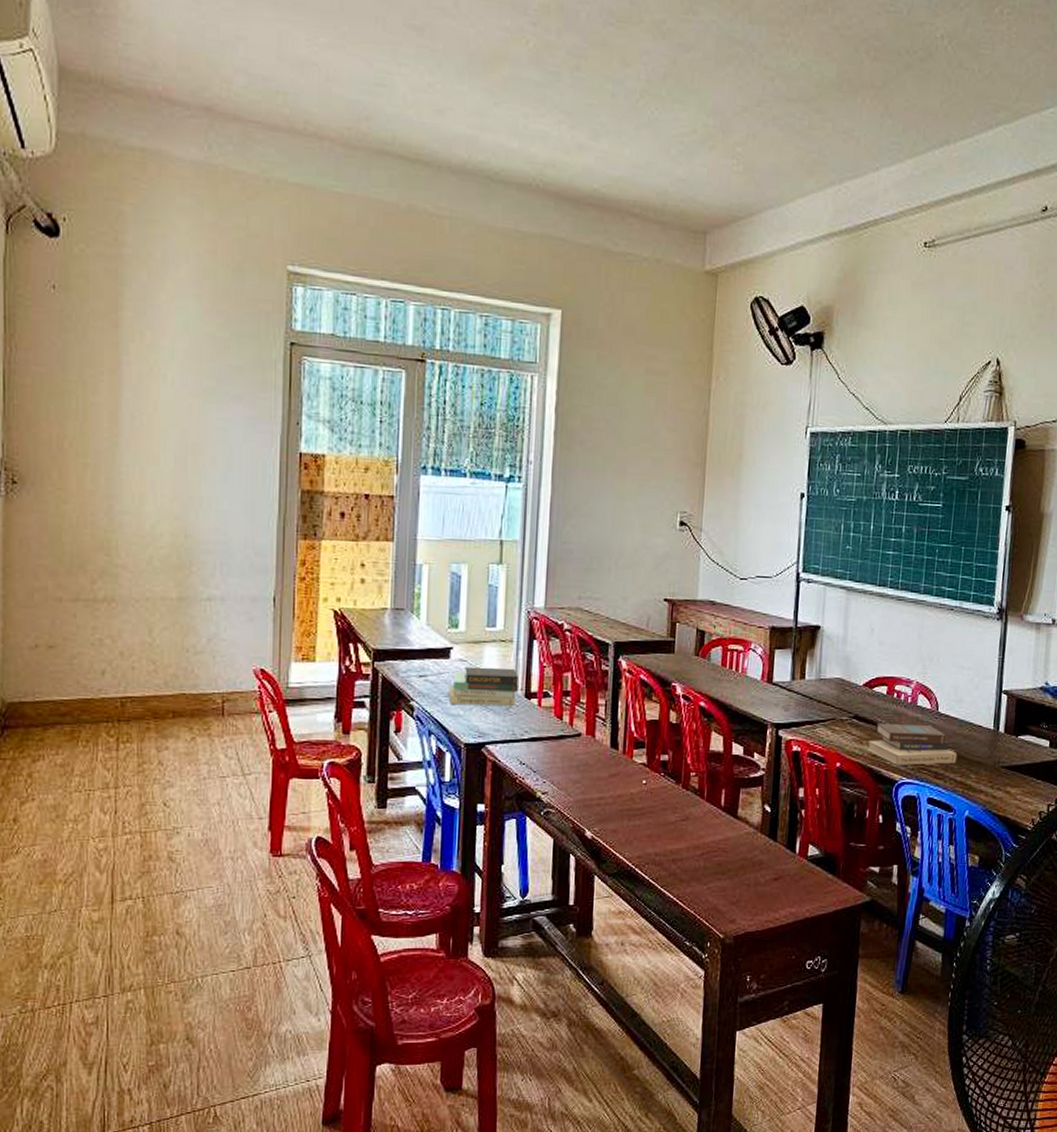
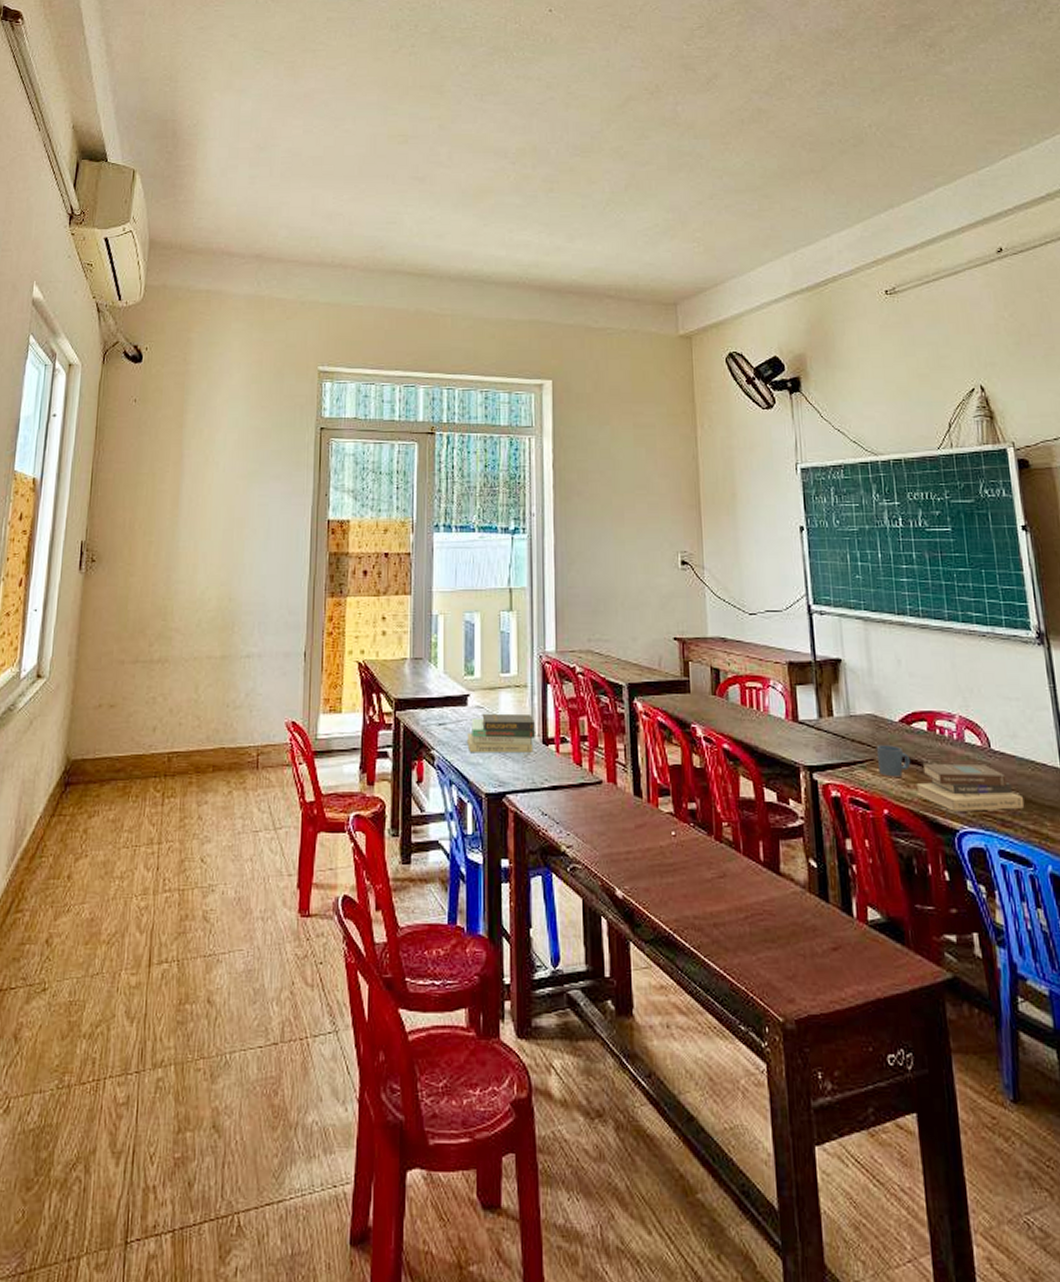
mug: none [838,706,868,736] -> present [877,745,911,779]

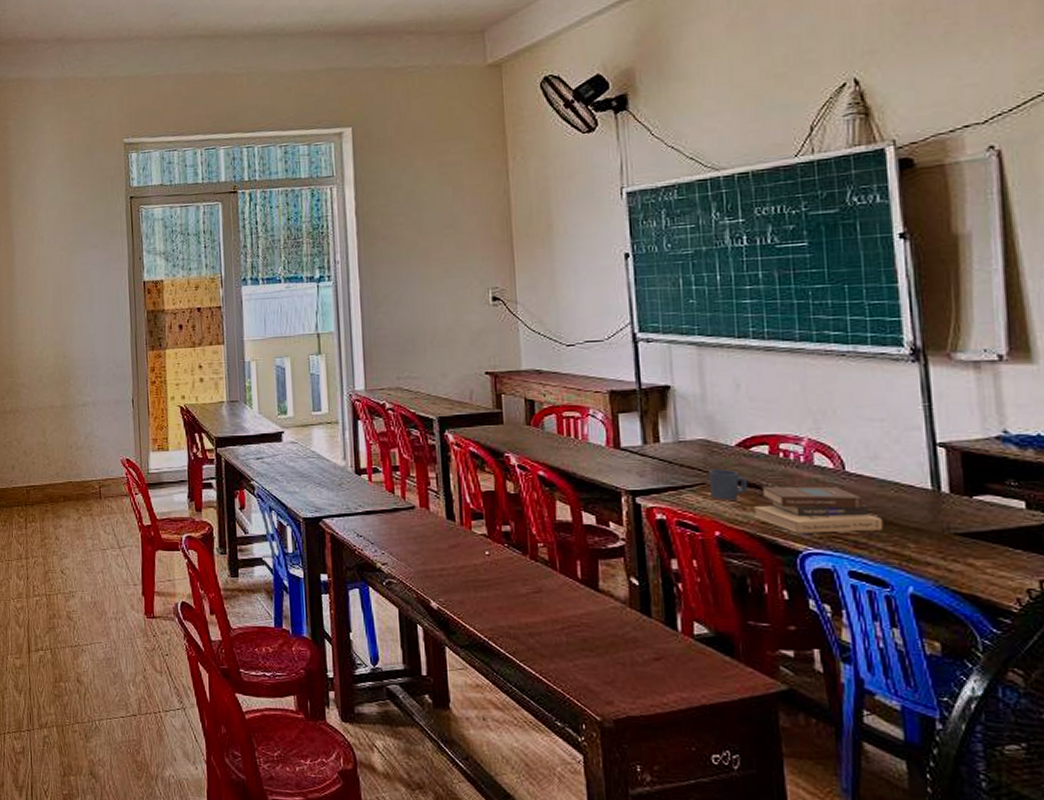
books: present [467,713,536,752] -> none [283,447,349,482]

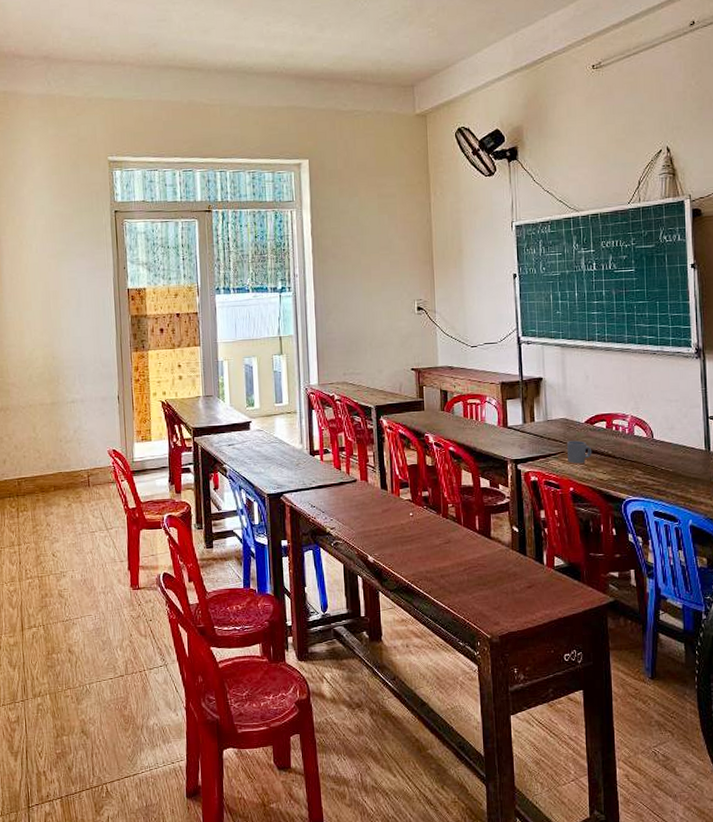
books: present [753,486,884,533] -> none [595,450,676,486]

